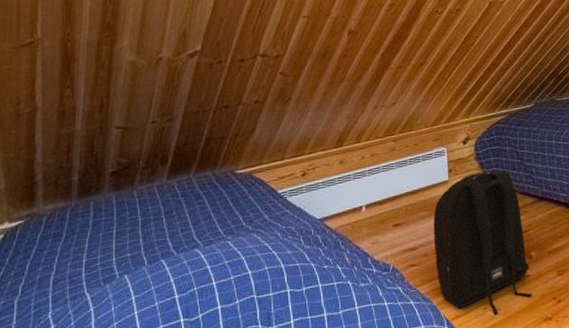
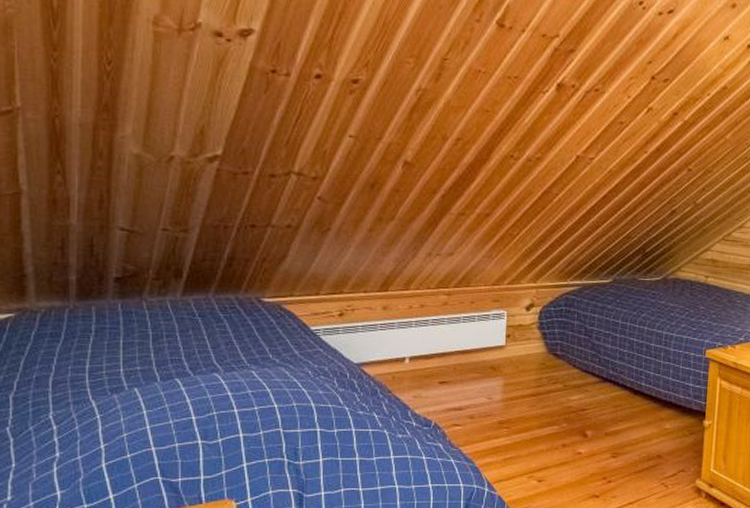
backpack: present [433,171,533,315] -> none [481,343,583,485]

